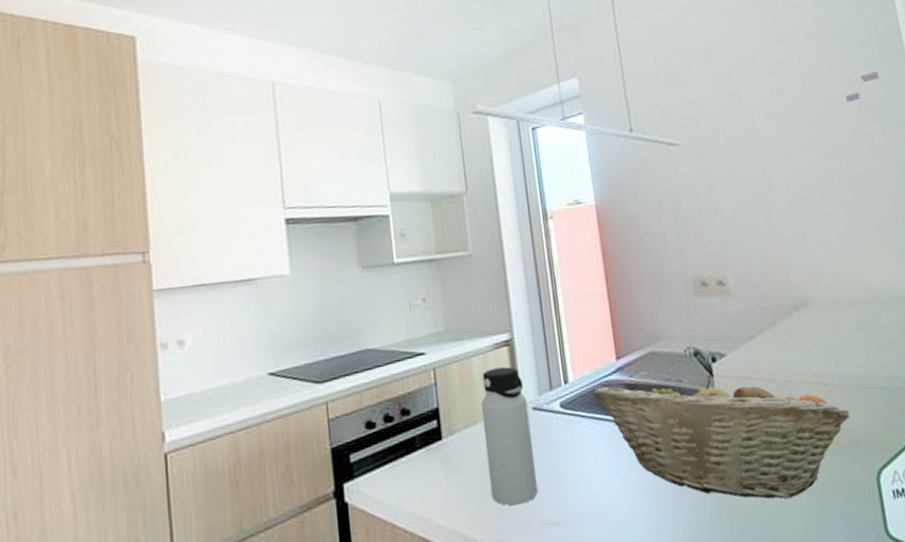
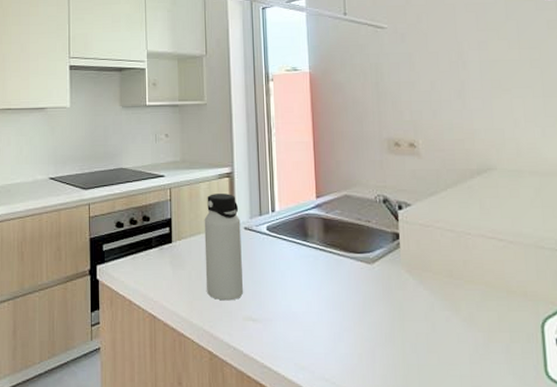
fruit basket: present [592,375,850,499] -> none [293,218,520,330]

